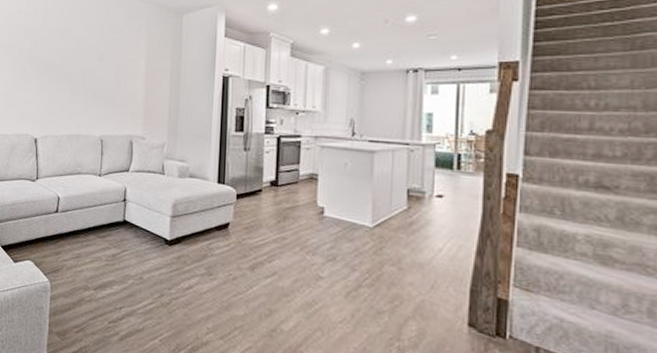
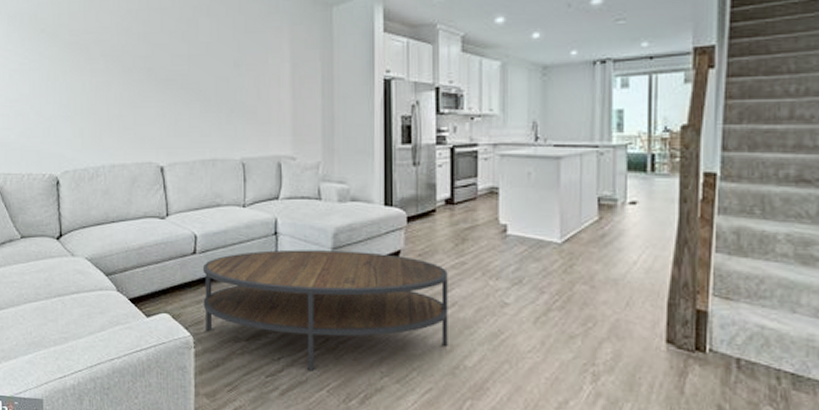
coffee table: none [60,214,270,322] -> present [202,249,448,371]

